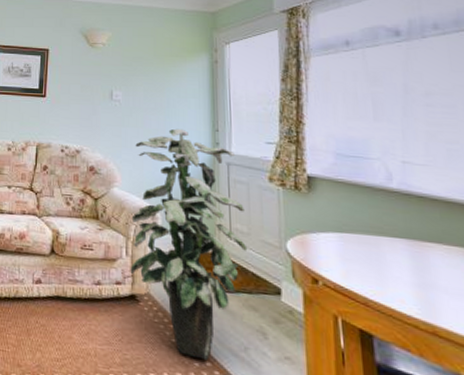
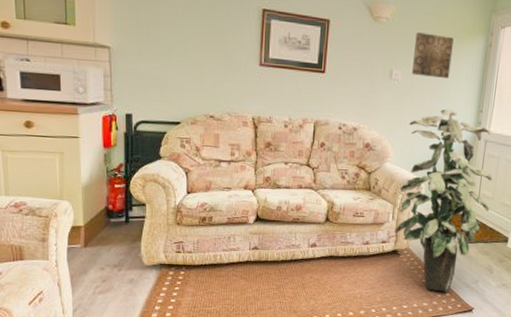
wall art: none [132,54,175,98] -> present [411,32,454,79]

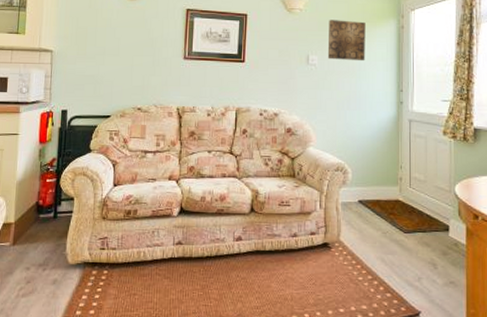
indoor plant: present [394,108,492,292] -> none [323,90,424,292]

